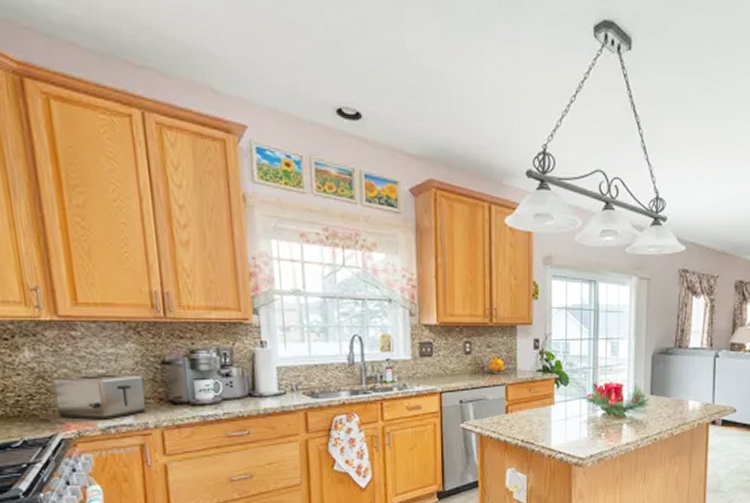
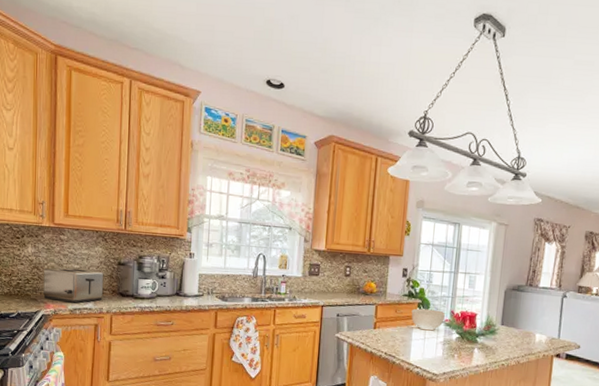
bowl: none [548,384,587,409] -> present [411,308,445,331]

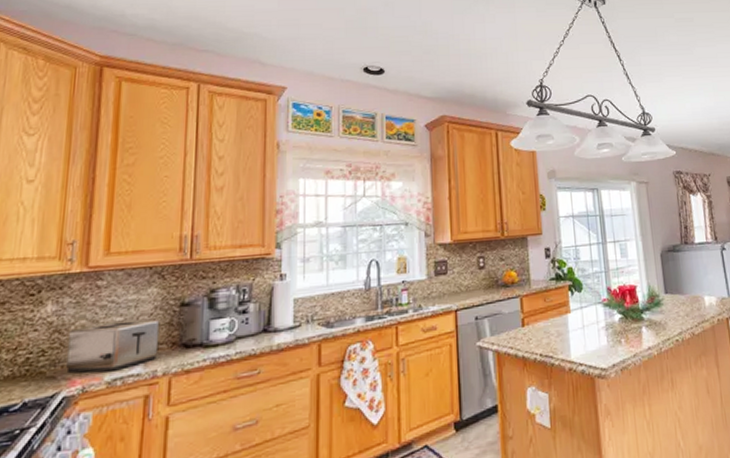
bowl: present [411,308,445,331] -> none [562,290,602,317]

